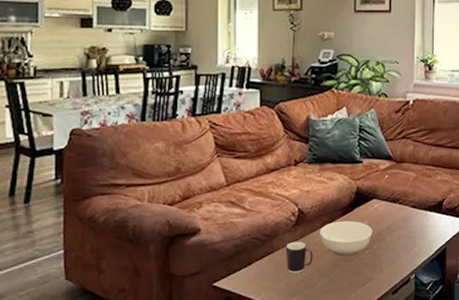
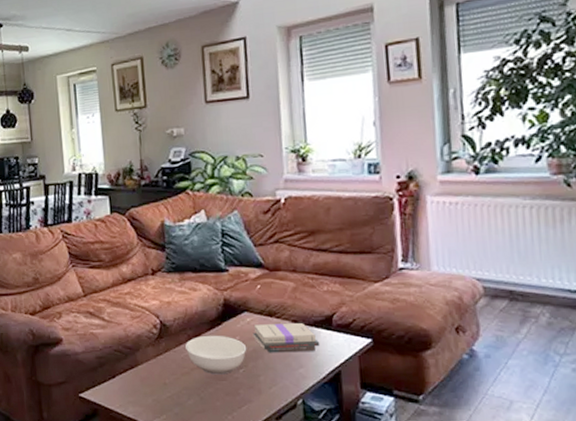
mug: present [286,241,313,274] -> none [149,355,181,389]
books: none [379,208,432,235] -> present [252,323,320,353]

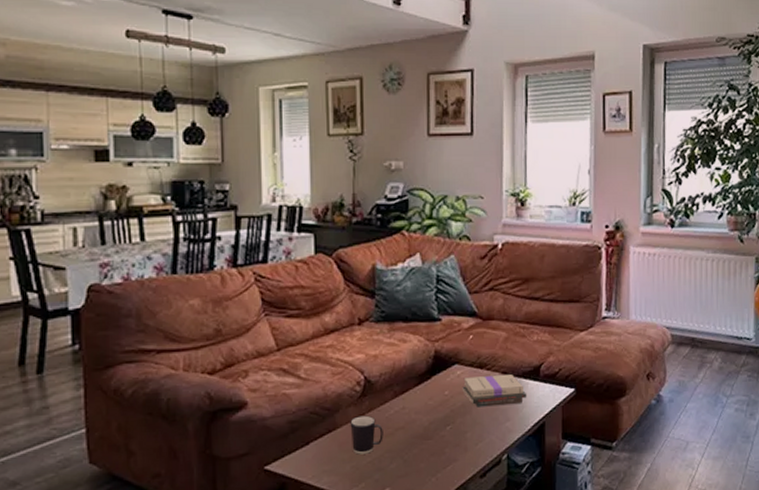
mug: none [149,355,181,389] -> present [350,415,383,455]
bowl: present [185,335,247,375] -> none [391,390,456,434]

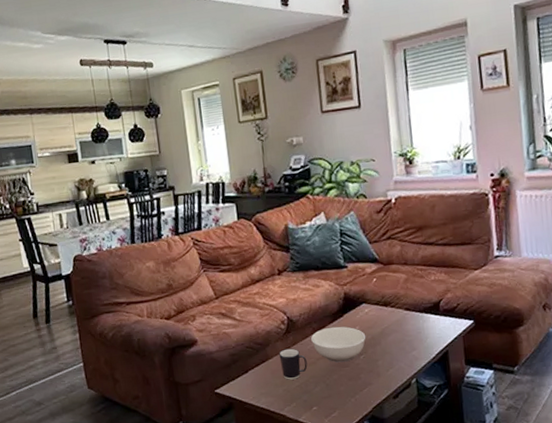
bowl: none [391,390,456,434] -> present [311,326,366,363]
books: present [462,374,527,407] -> none [370,310,430,339]

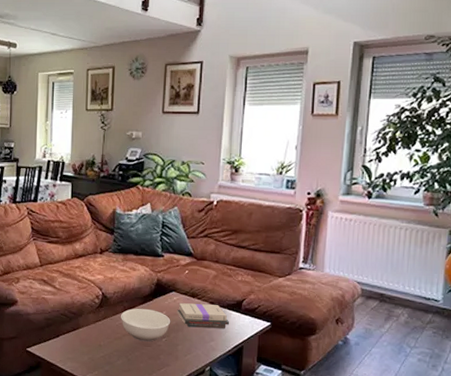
mug: present [279,348,308,380] -> none [89,321,114,350]
books: none [370,310,430,339] -> present [177,303,230,329]

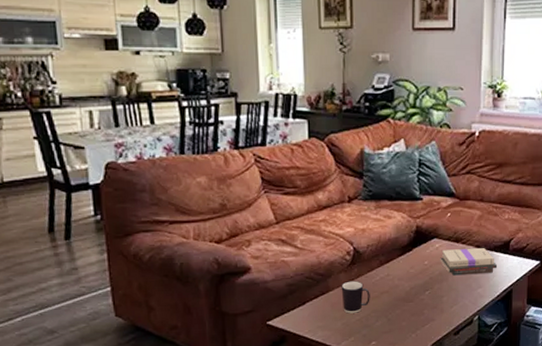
mug: none [89,321,114,350] -> present [341,280,370,313]
bowl: present [121,308,171,342] -> none [377,260,434,297]

